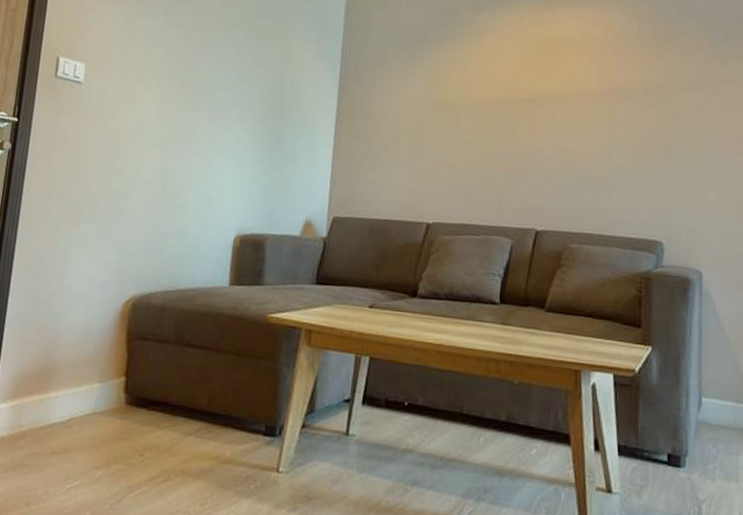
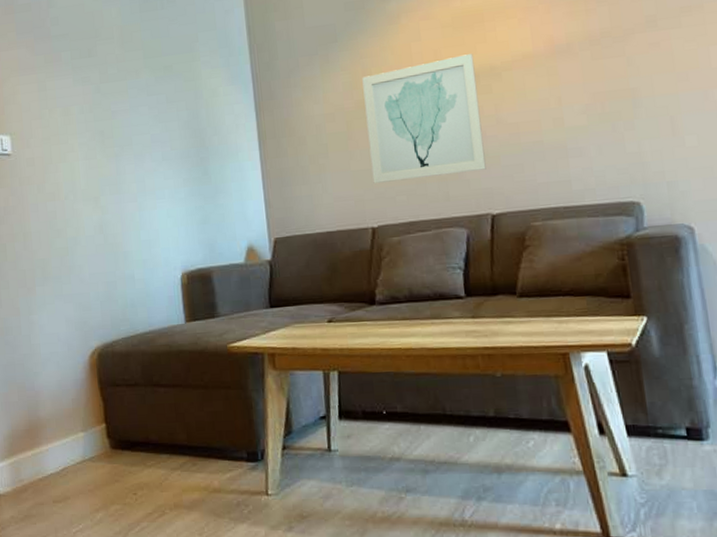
wall art: none [436,78,545,188] -> present [362,54,486,183]

